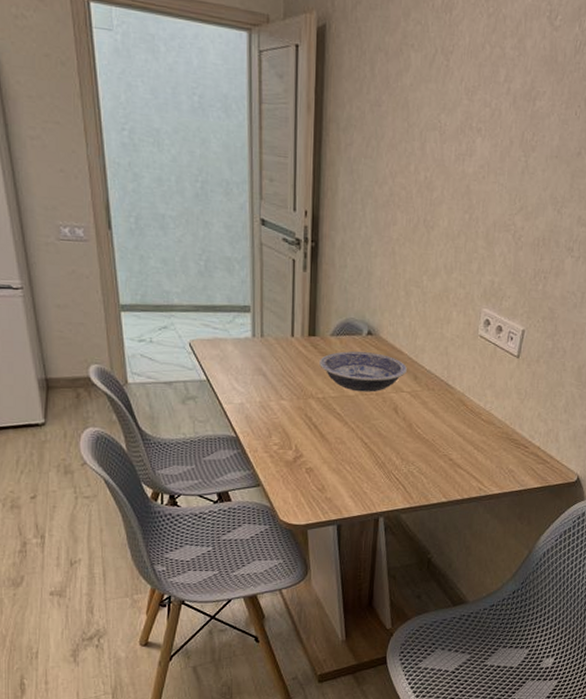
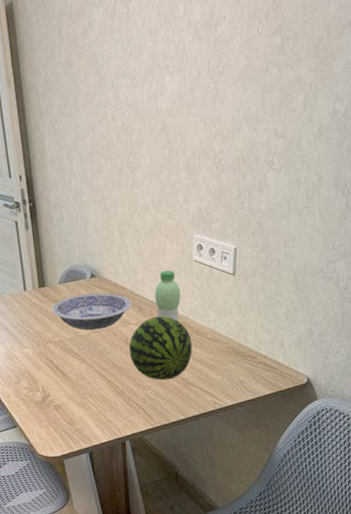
fruit: none [397,387,465,458] -> present [128,315,193,381]
water bottle: none [433,340,461,396] -> present [155,270,181,321]

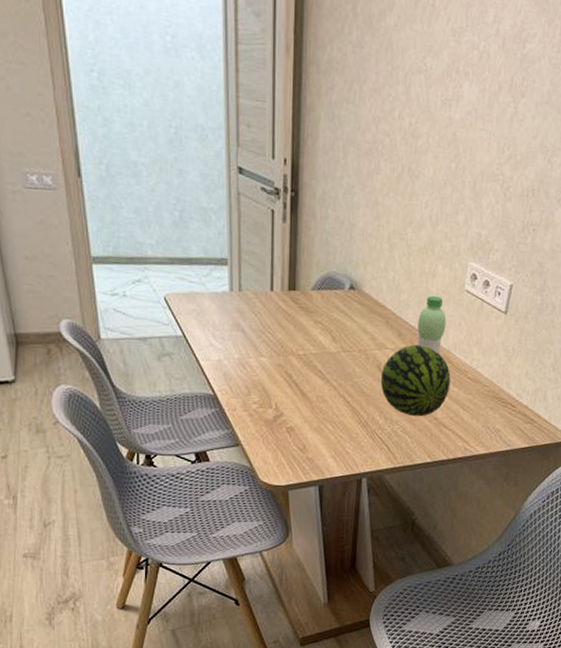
bowl: present [52,292,131,331] -> none [300,306,391,349]

